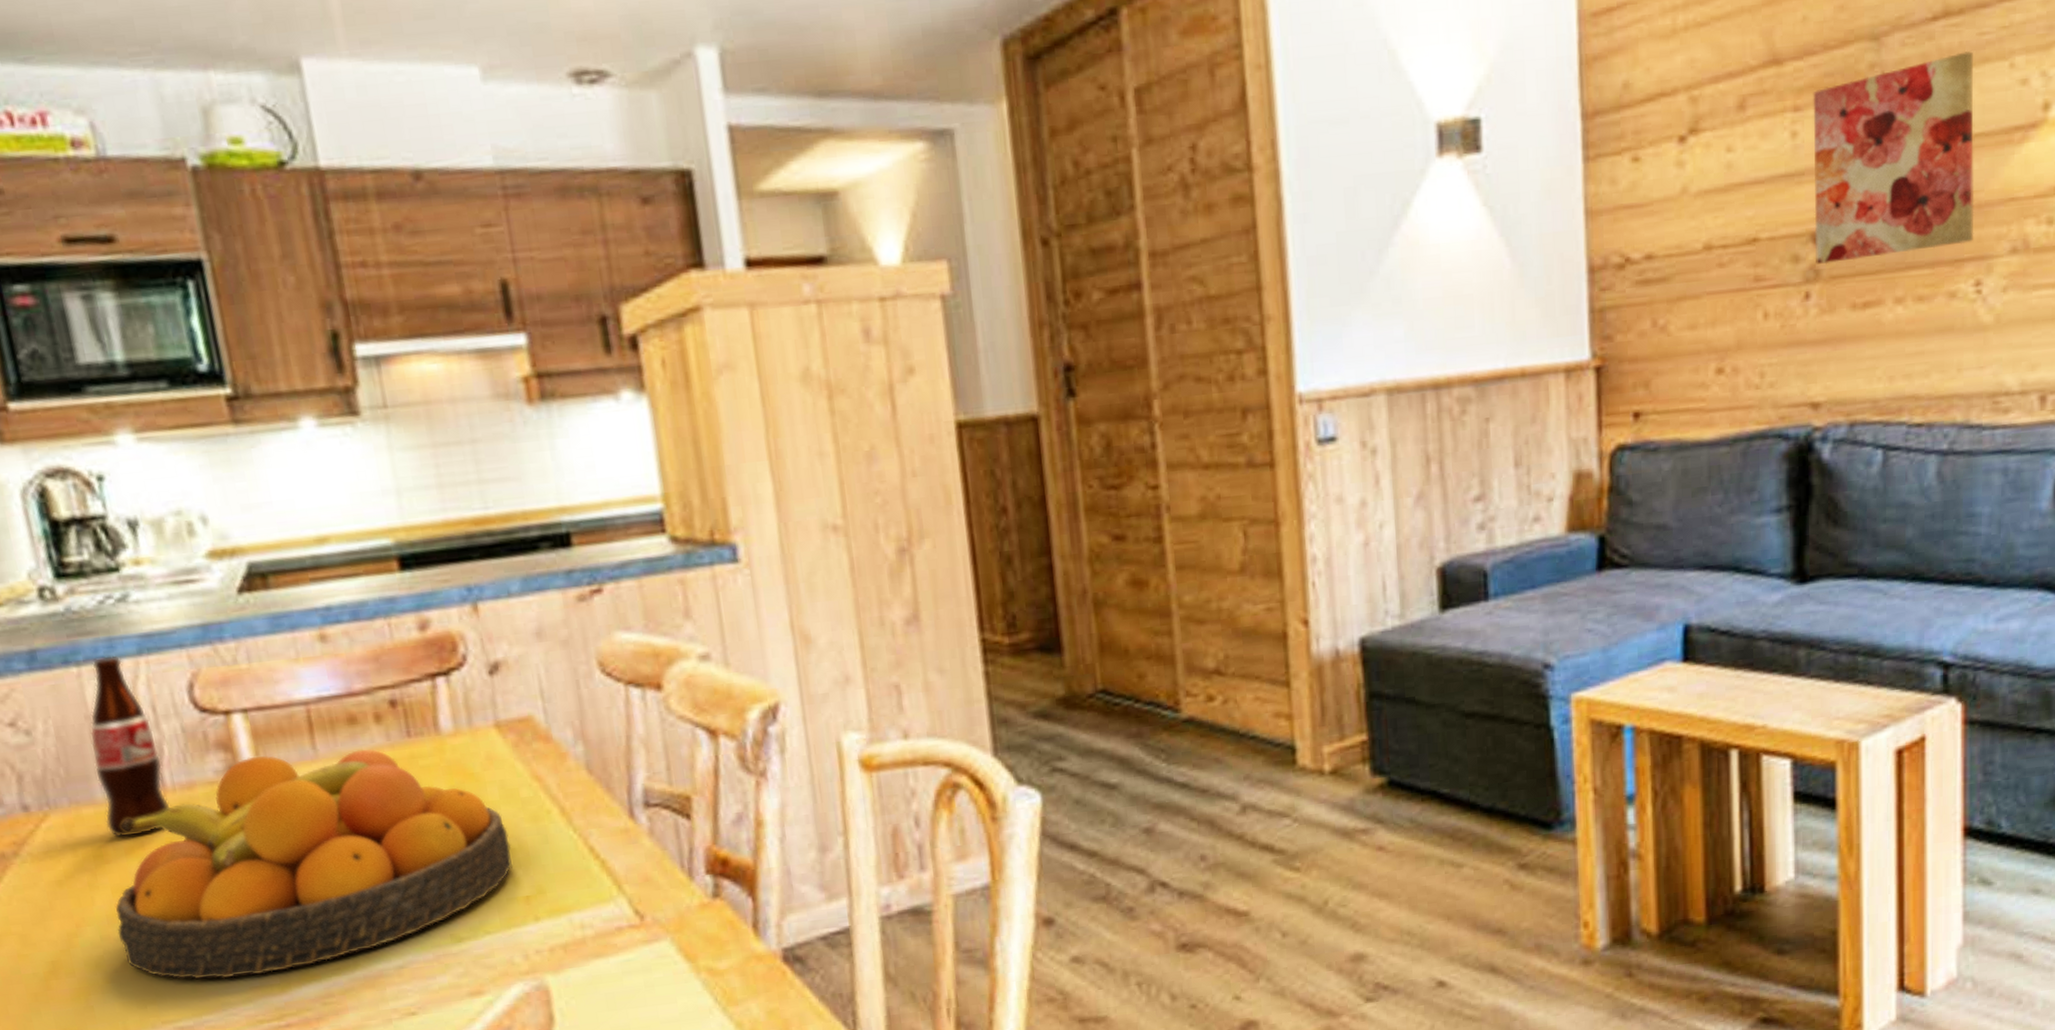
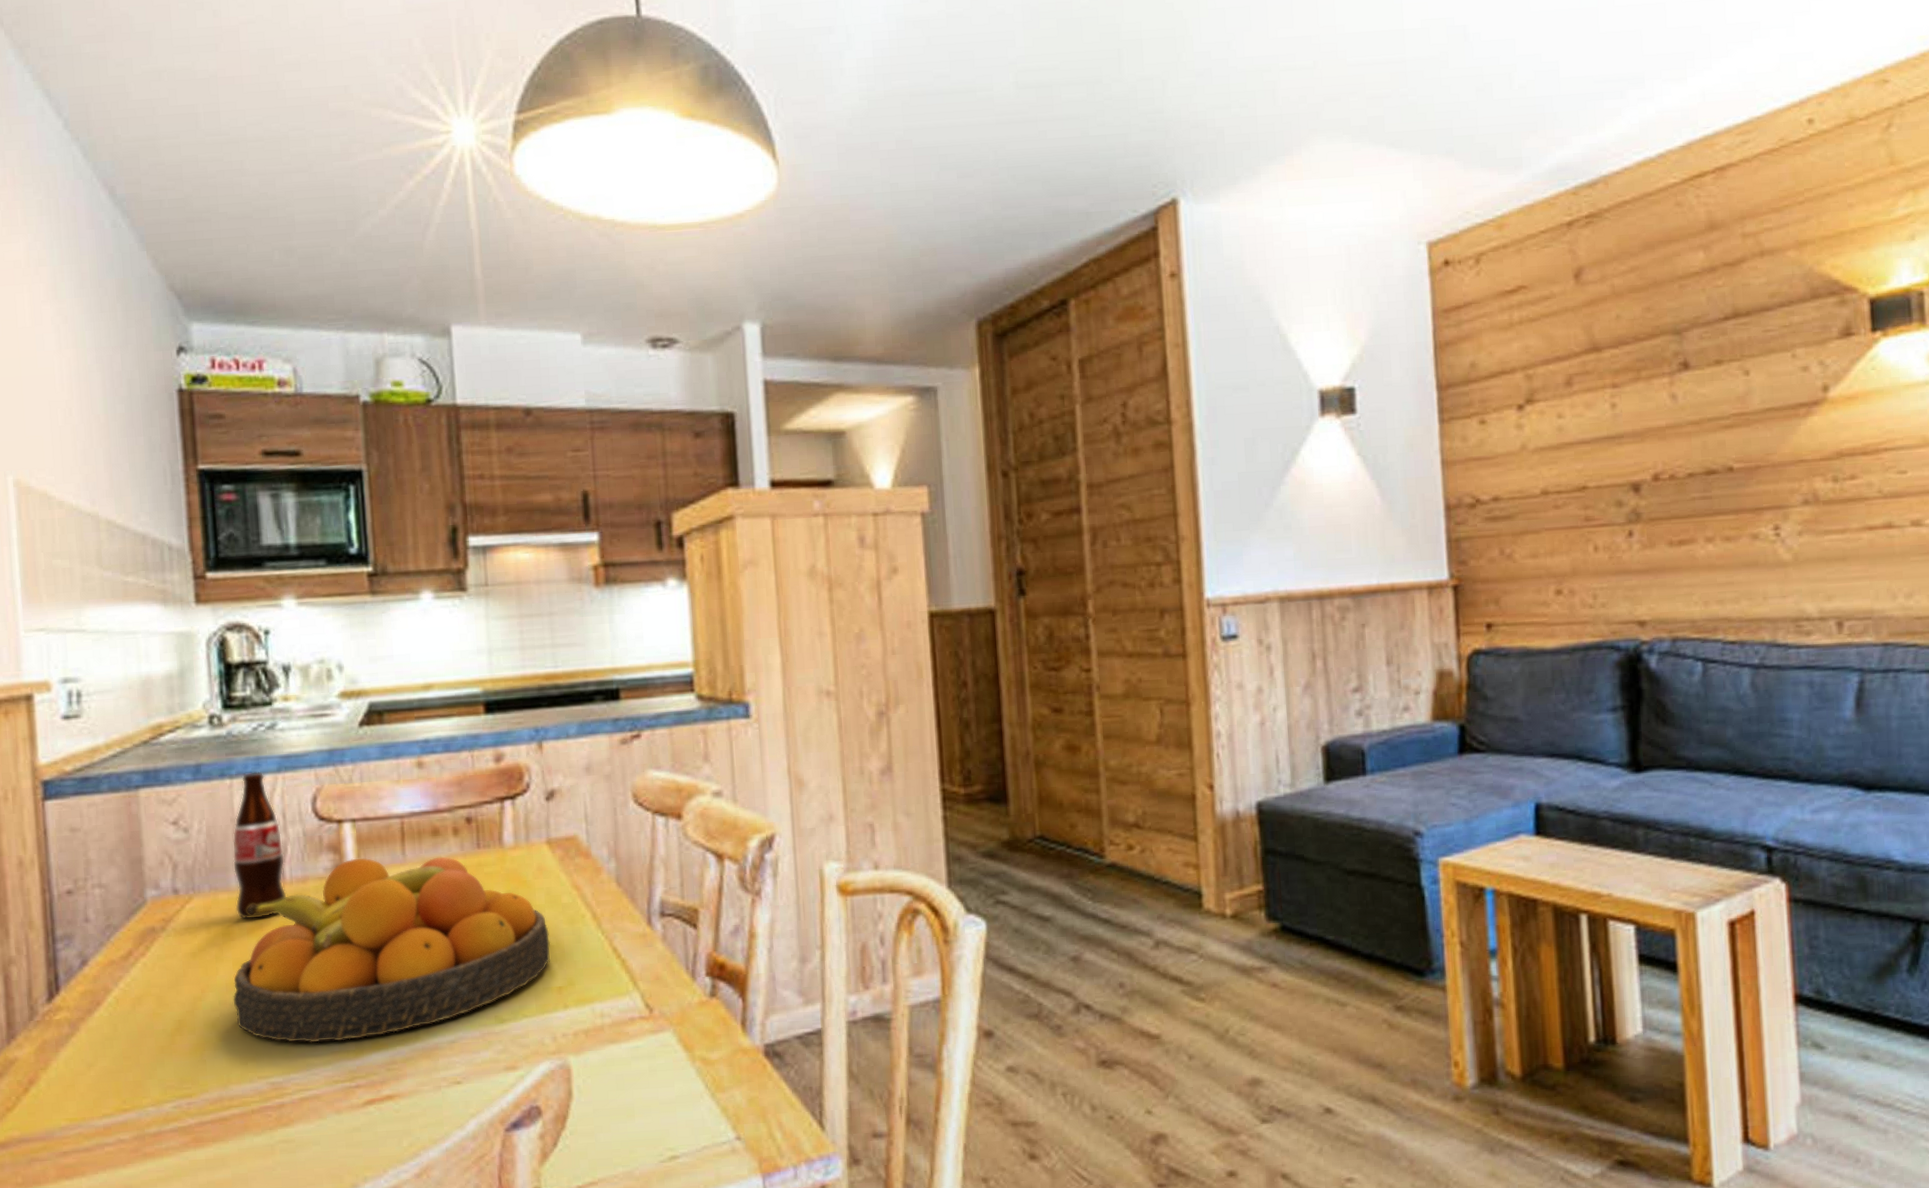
wall art: present [1813,51,1974,265] -> none [1627,344,1771,509]

